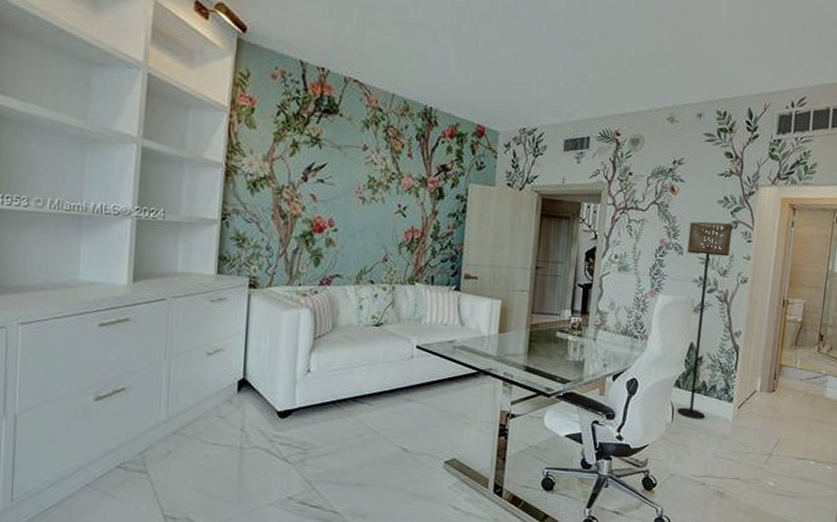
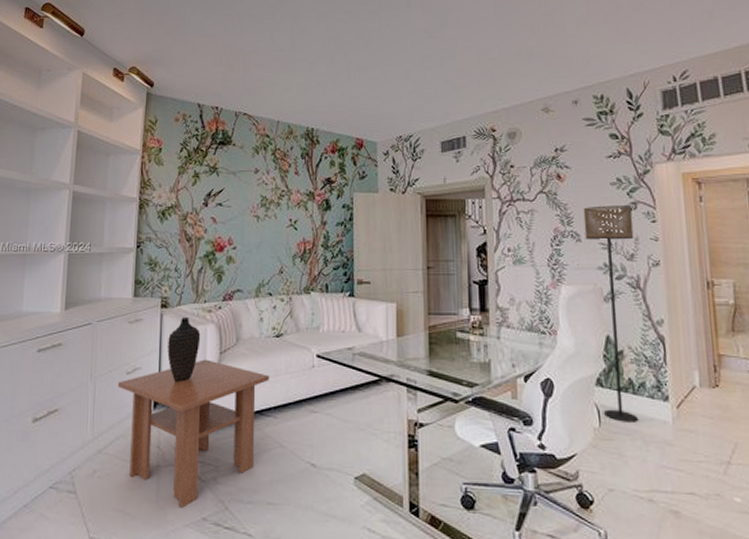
coffee table: none [196,344,367,488] -> present [117,359,270,508]
decorative vase: none [255,299,293,366] -> present [167,316,201,382]

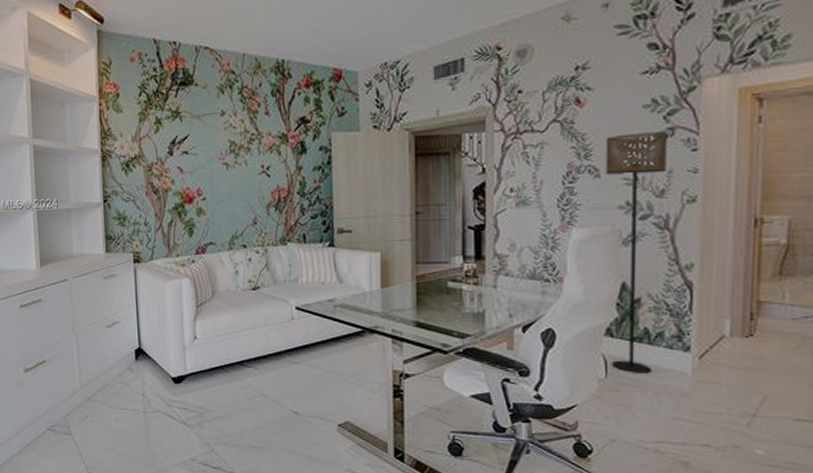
coffee table: present [117,359,270,508] -> none [99,313,249,449]
decorative vase: present [167,316,201,382] -> none [144,271,176,335]

